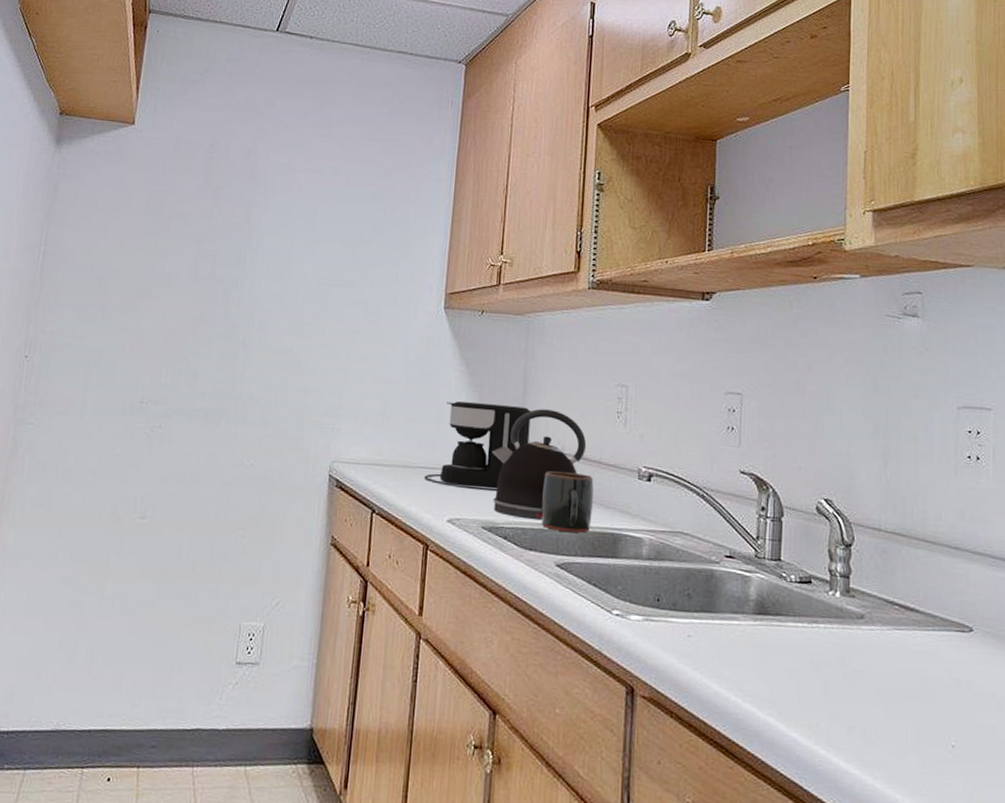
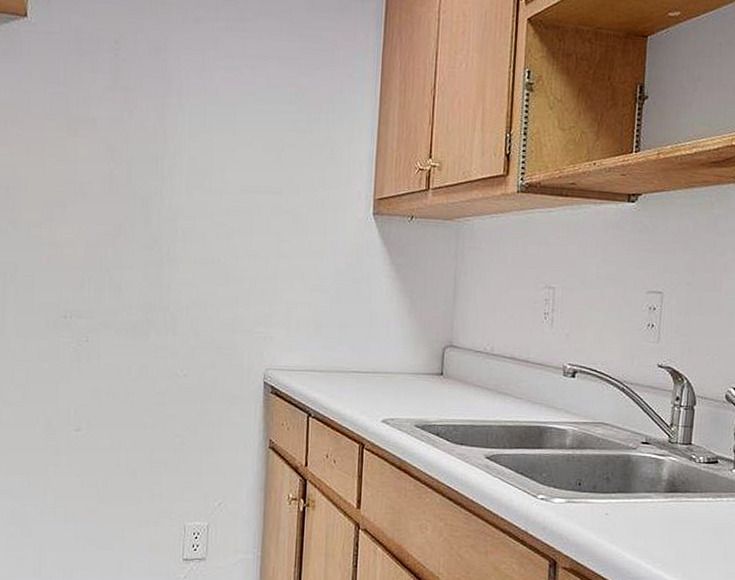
coffee maker: present [425,401,531,492] -> none [359,307,461,393]
kettle: present [491,409,587,521] -> none [423,312,515,418]
mug: present [540,471,594,533] -> none [471,371,522,427]

